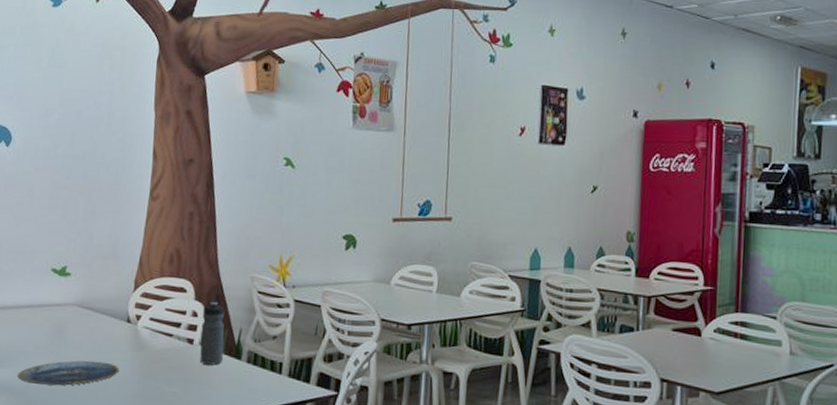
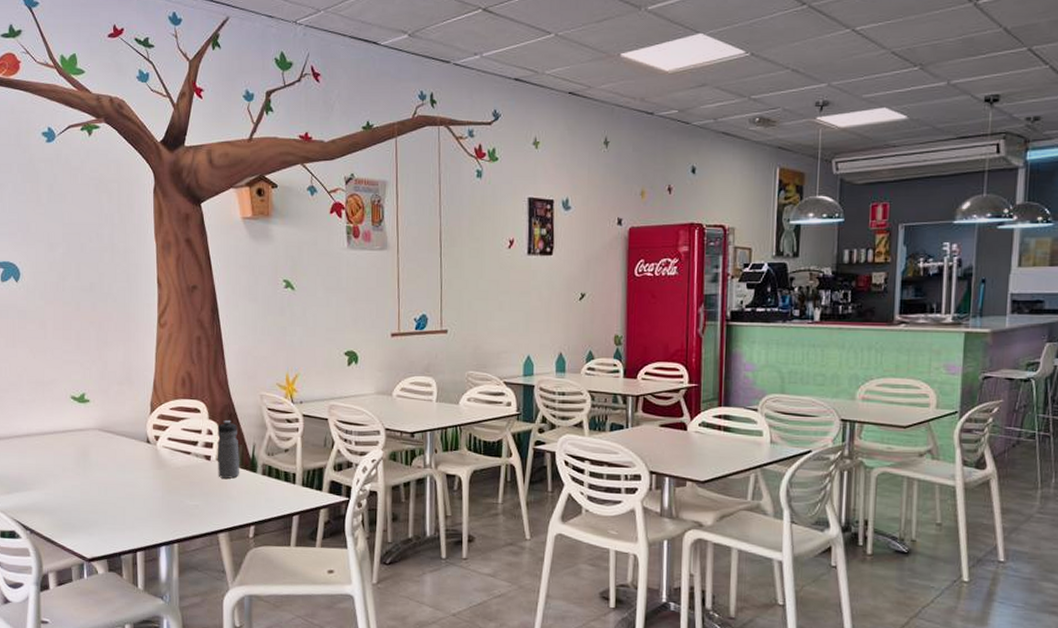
plate: present [17,360,120,386] -> none [49,480,144,505]

